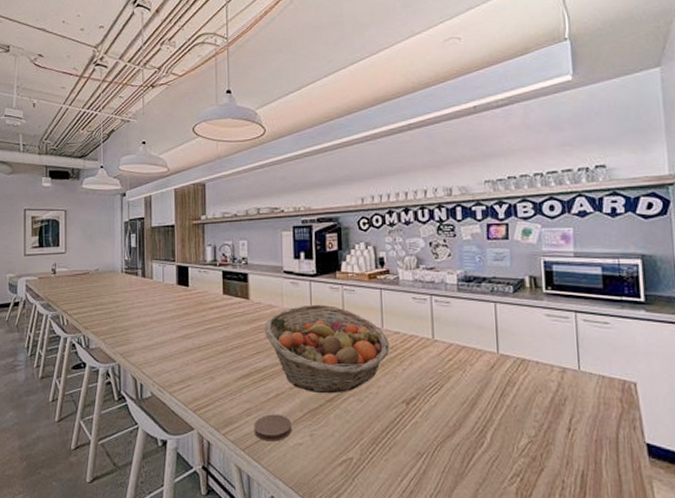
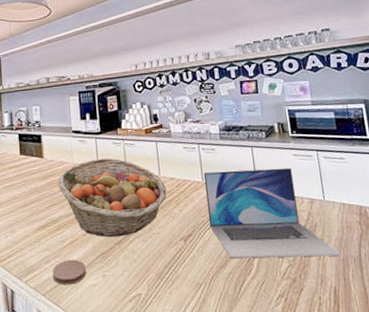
laptop: none [434,328,594,435] -> present [203,167,341,259]

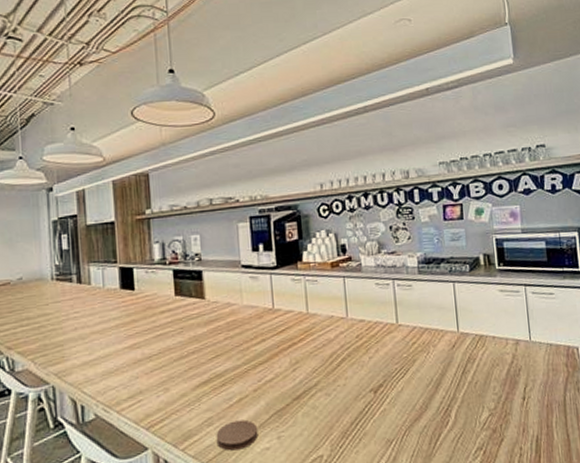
fruit basket: present [57,158,167,238] -> none [222,297,356,393]
laptop: present [203,167,341,259] -> none [398,305,545,410]

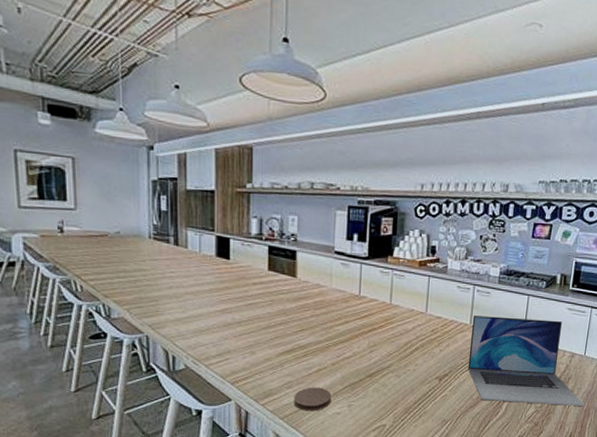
laptop: none [398,305,545,410] -> present [467,316,585,406]

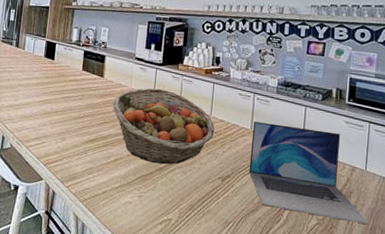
coaster: present [293,387,332,411] -> none [92,174,126,198]
fruit basket: none [310,286,431,370] -> present [112,88,215,165]

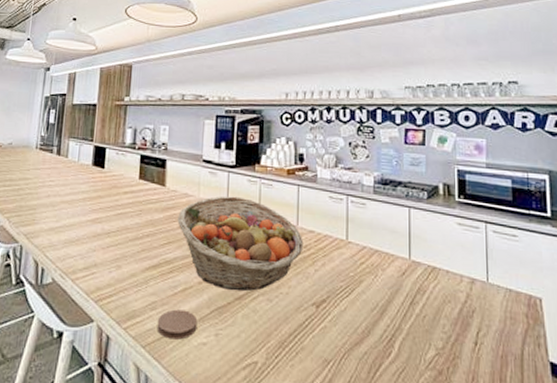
coaster: none [92,174,126,198] -> present [157,309,198,340]
laptop: present [249,121,370,224] -> none [348,230,500,350]

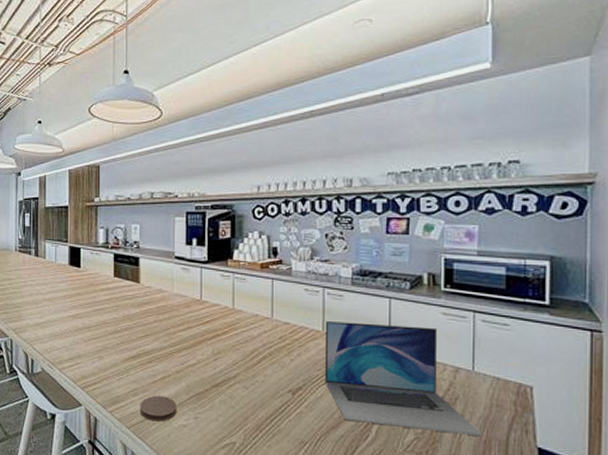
fruit basket: present [177,196,304,291] -> none [153,291,279,380]
laptop: none [348,230,500,350] -> present [324,321,483,436]

